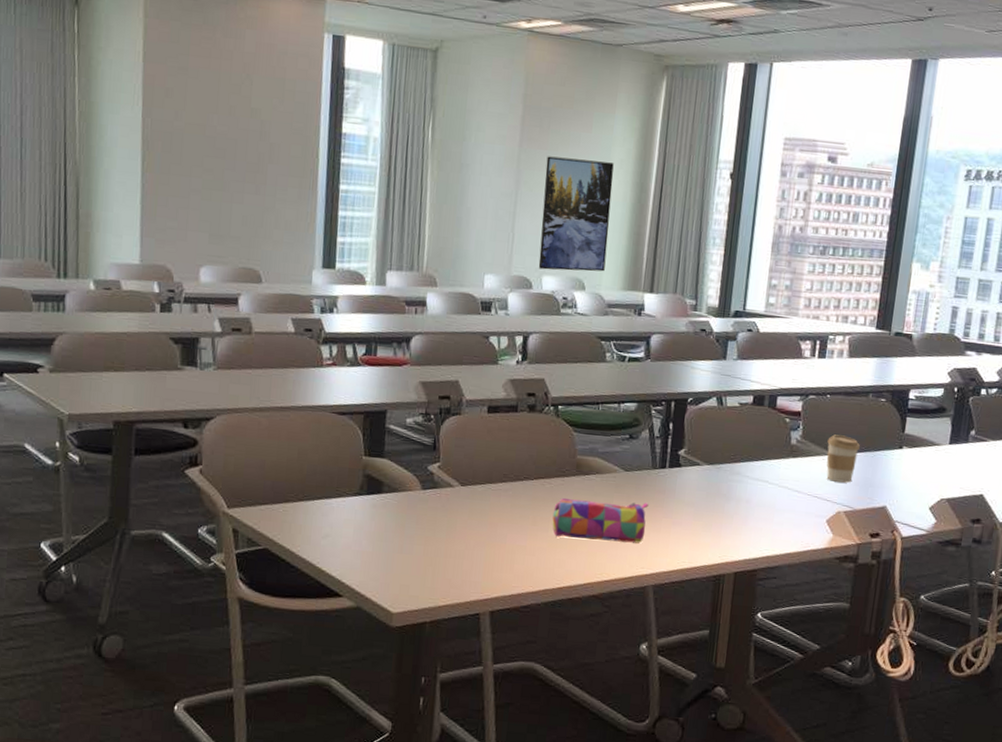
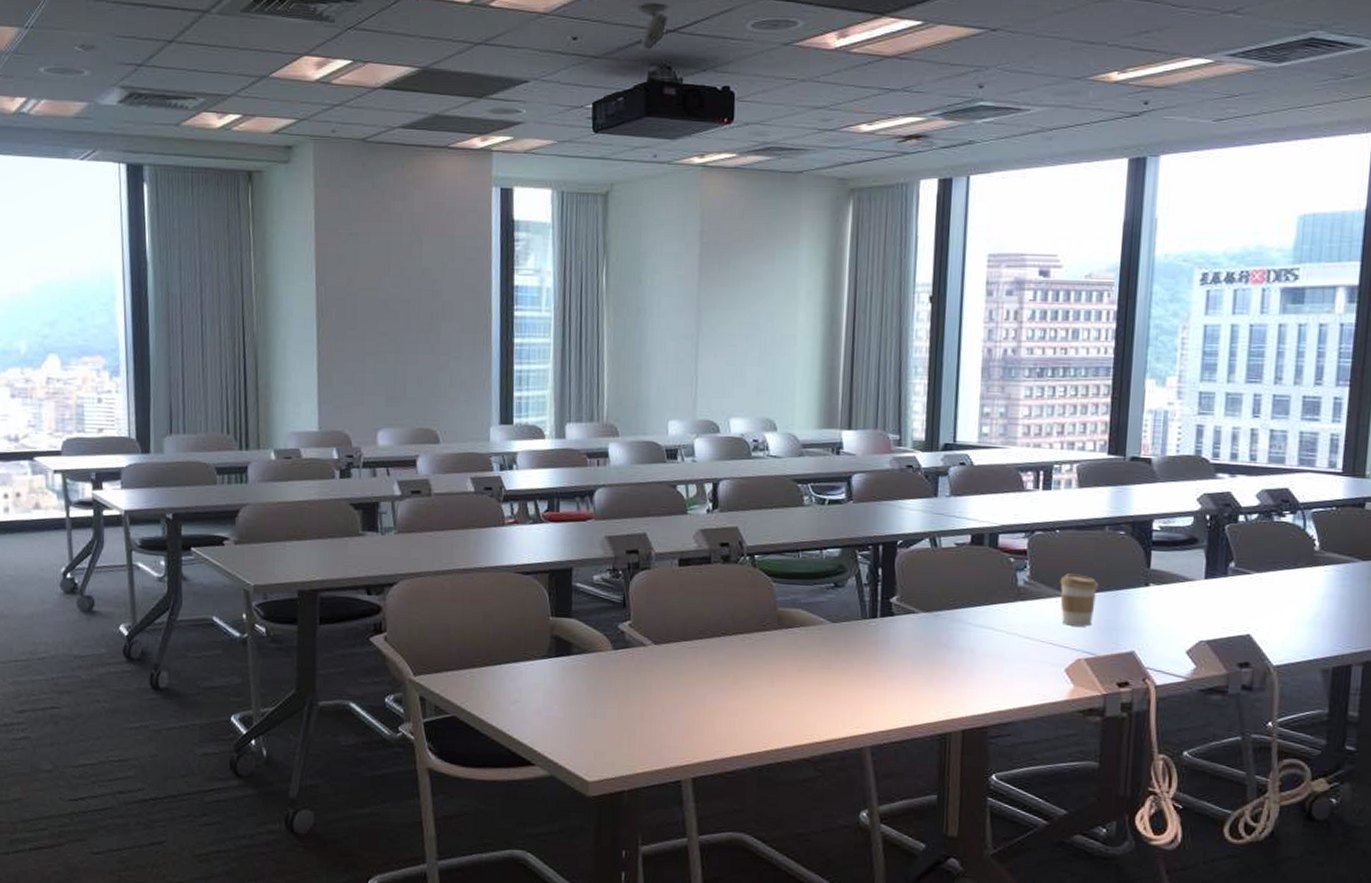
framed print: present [538,156,614,272] -> none [725,293,801,412]
pencil case: present [552,498,649,544] -> none [754,654,860,701]

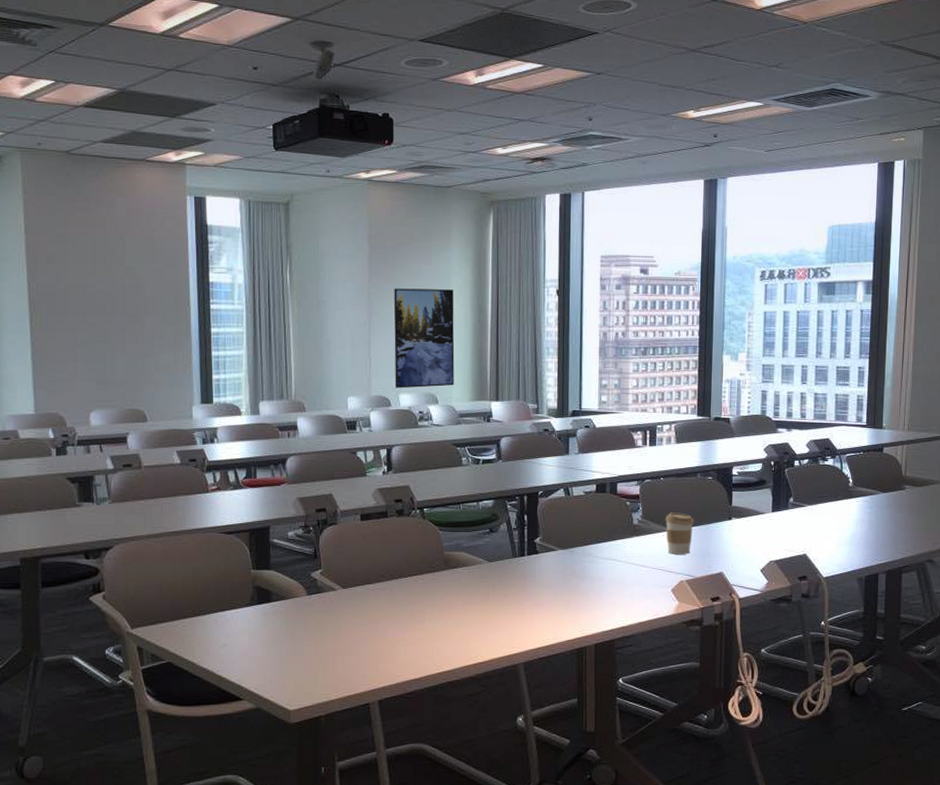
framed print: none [725,293,801,412] -> present [393,288,455,388]

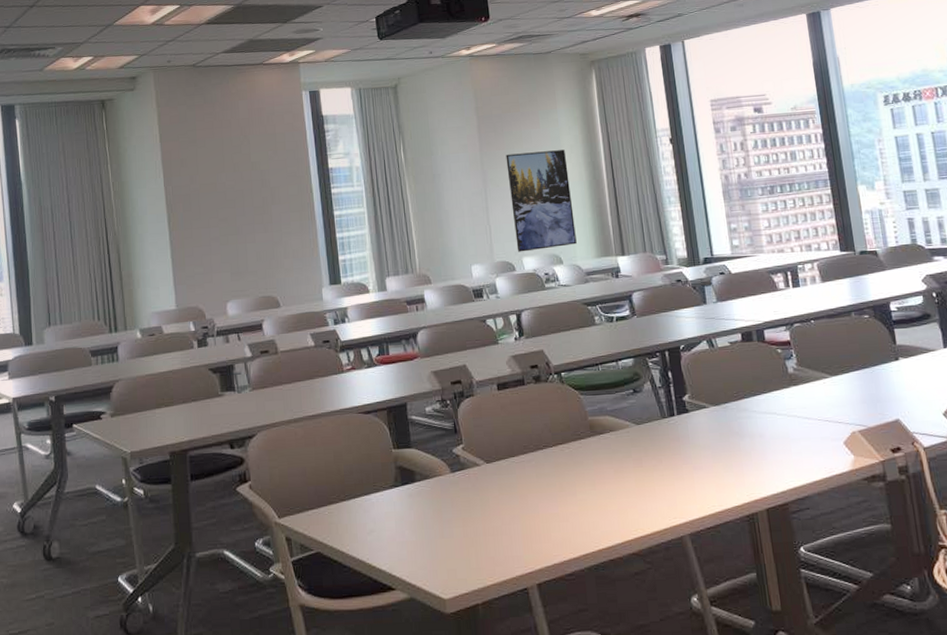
coffee cup: present [665,512,694,554] -> none [823,356,858,403]

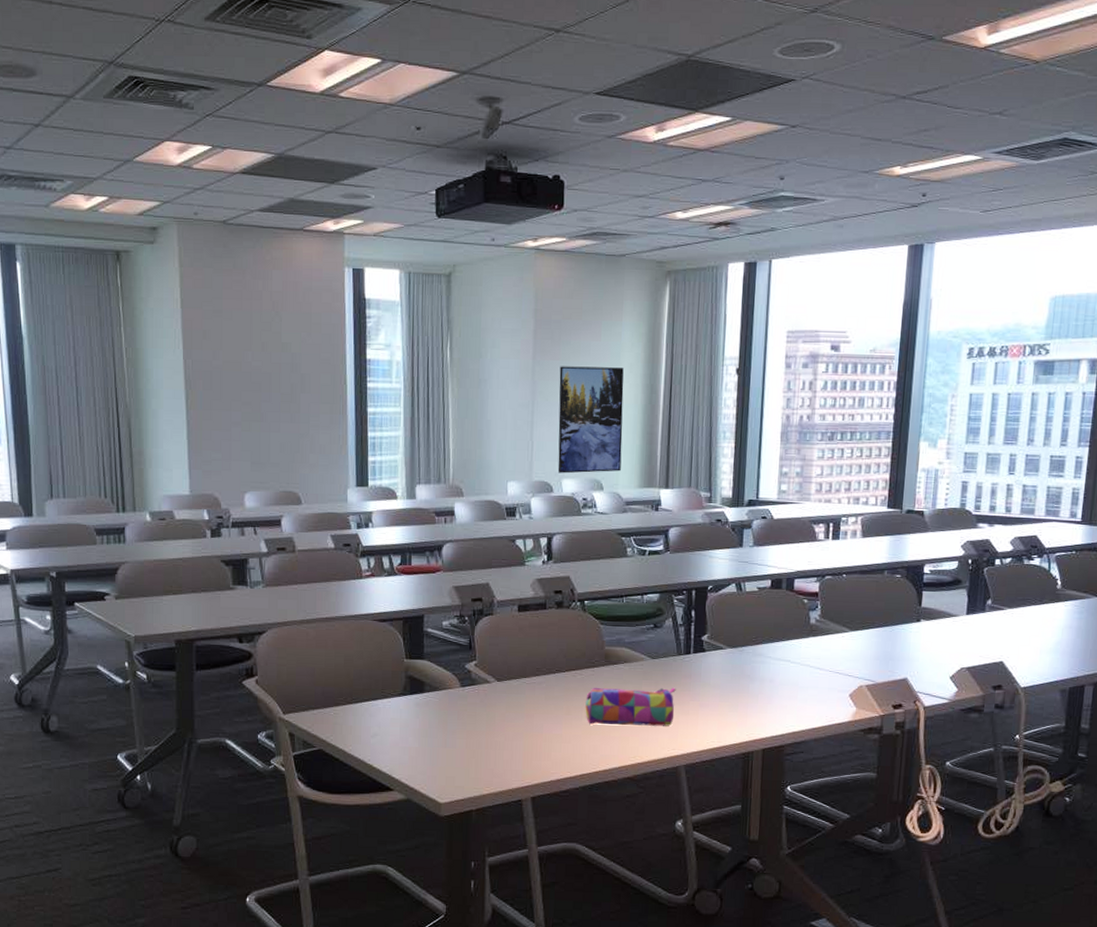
pencil case: none [577,452,670,500] -> present [585,687,676,727]

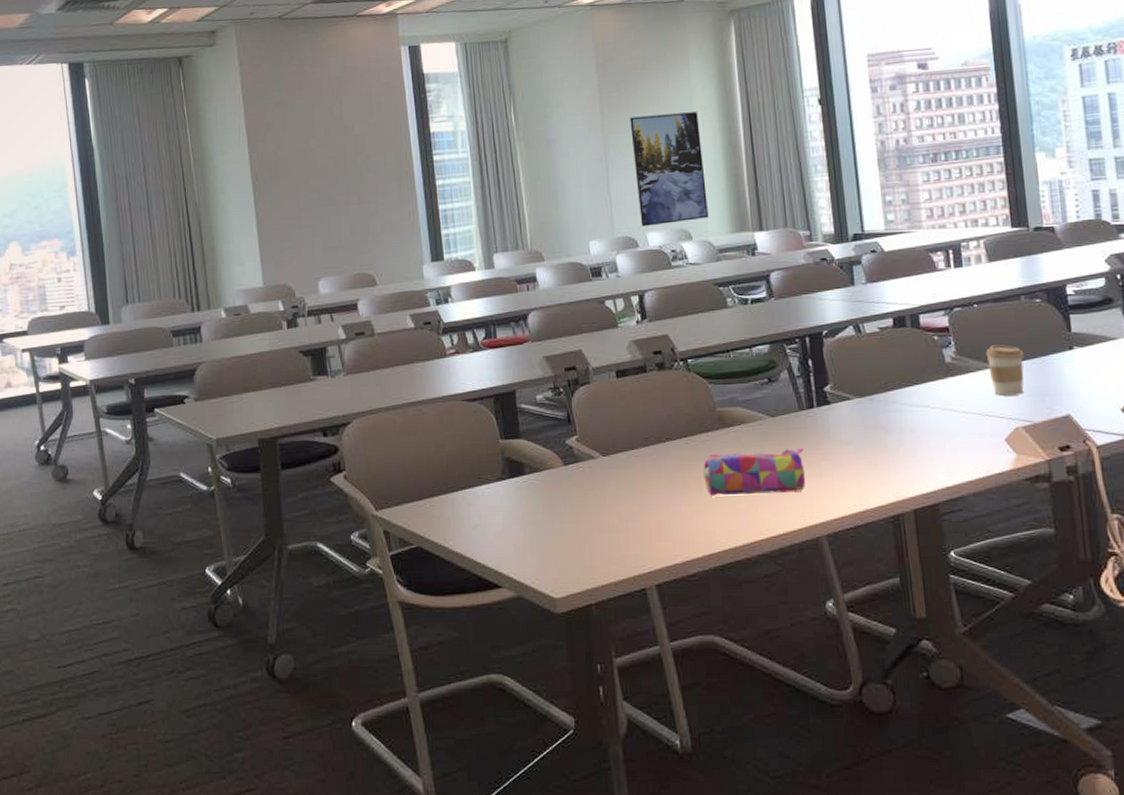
coffee cup: none [846,612,878,658] -> present [985,345,1025,396]

